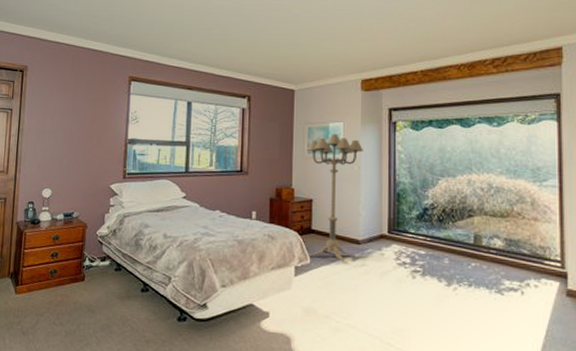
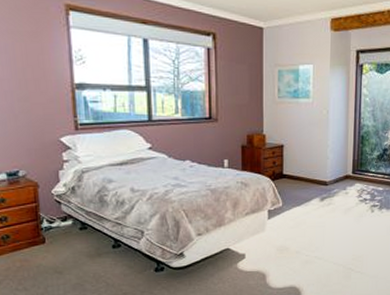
floor lamp: present [306,134,363,262] -> none [277,77,332,203]

